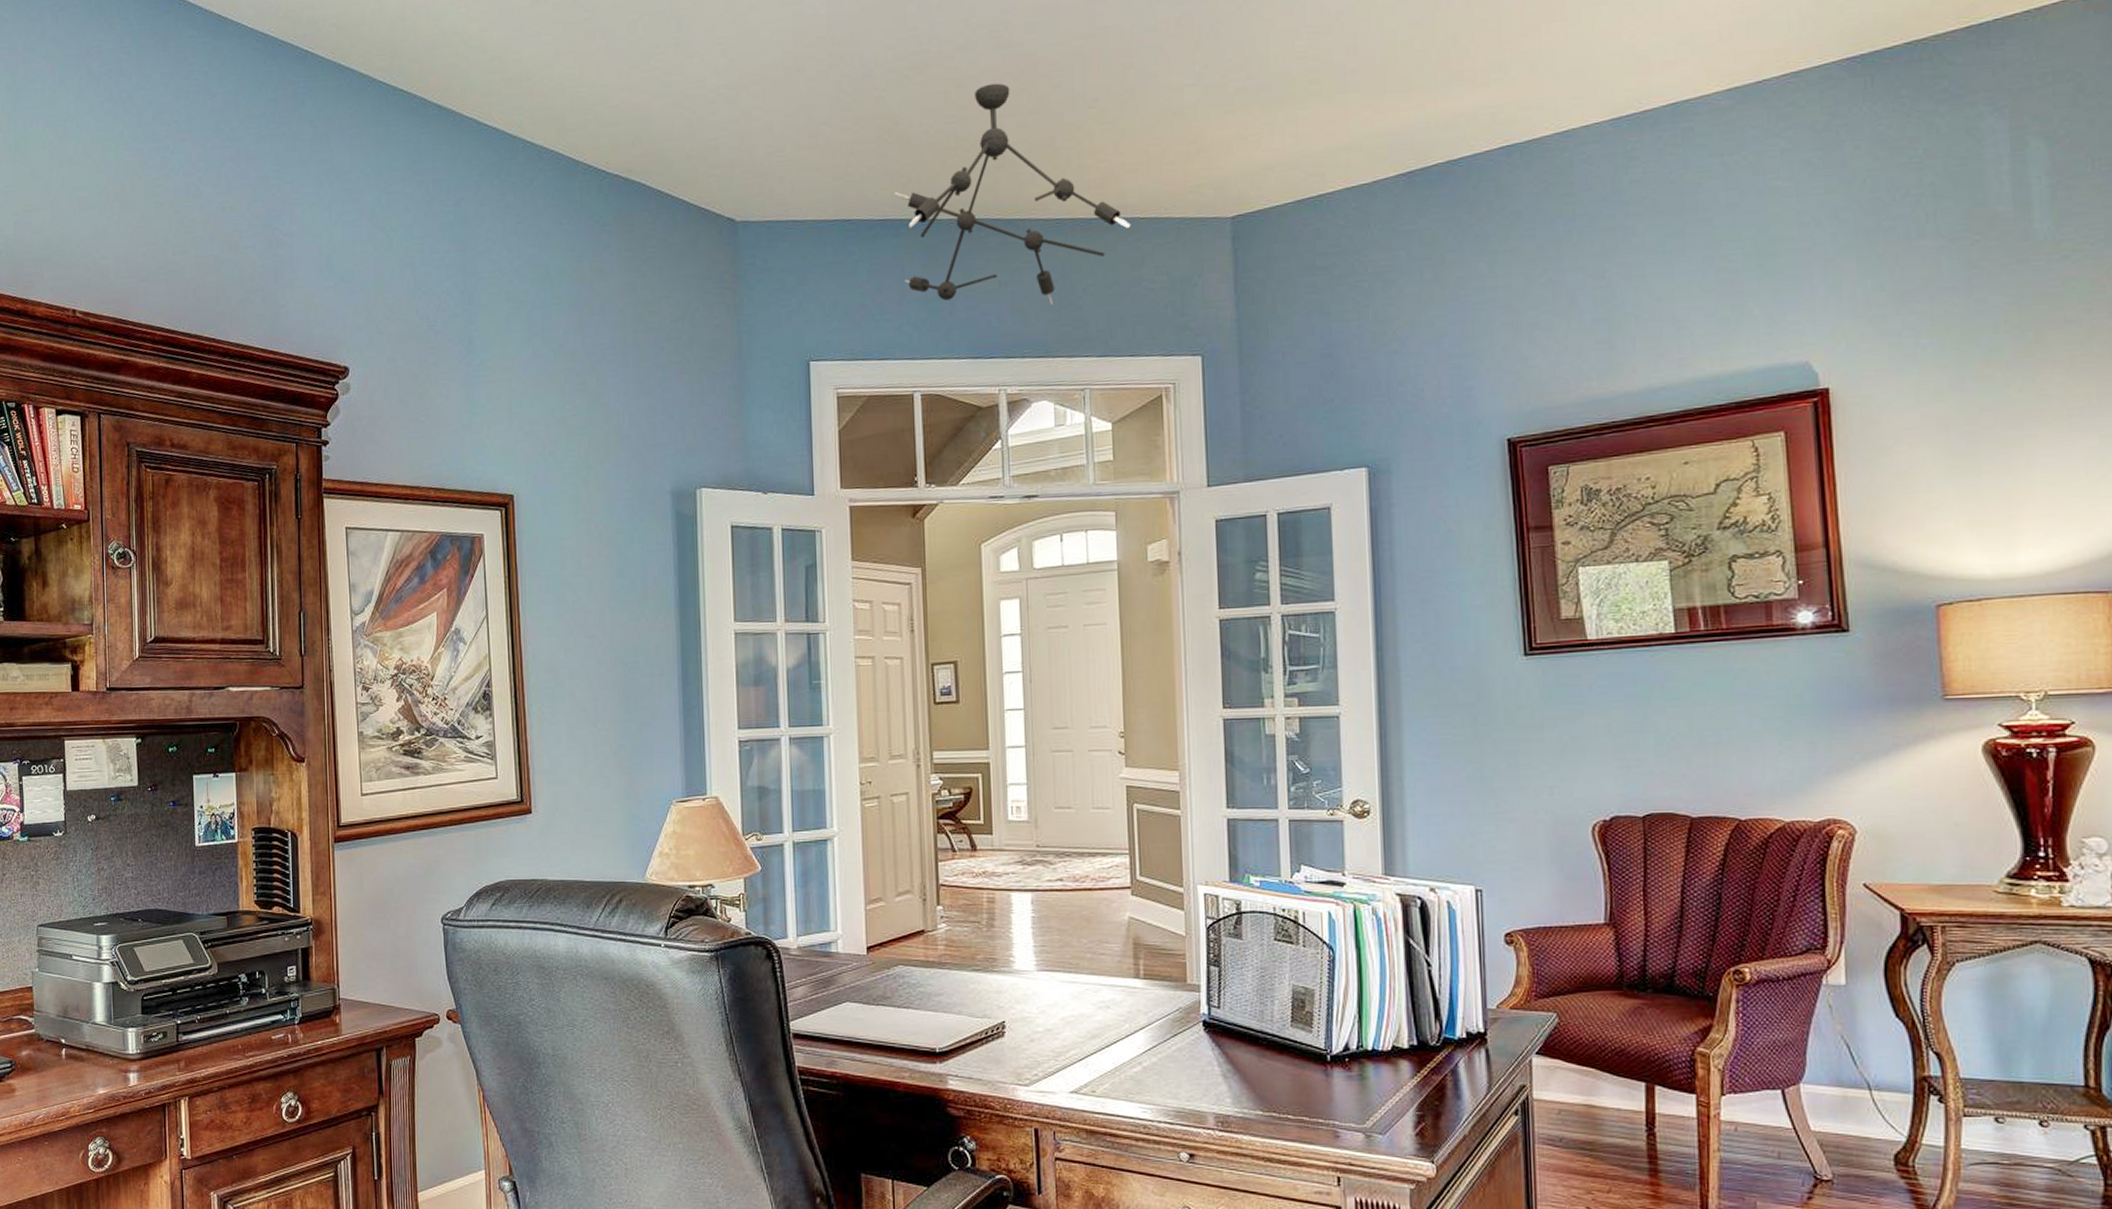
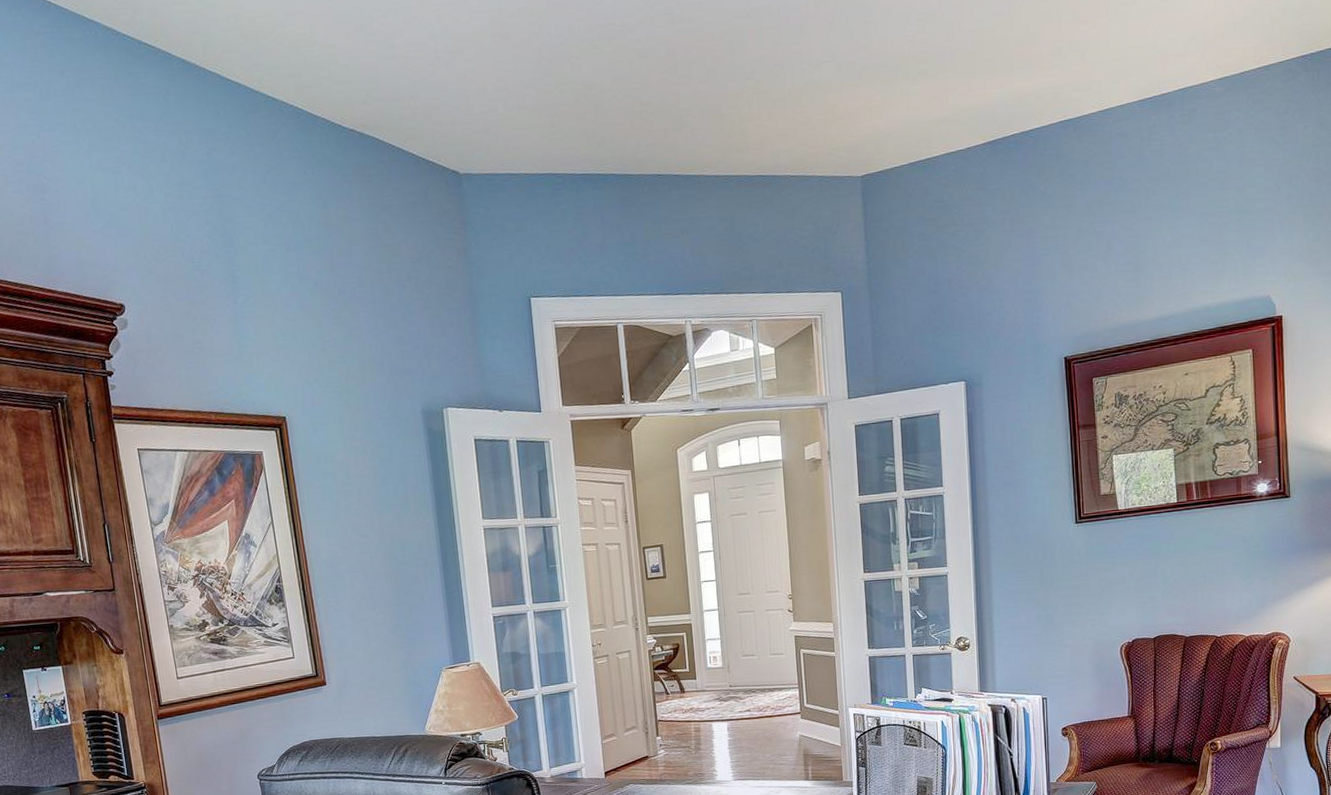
ceiling light fixture: present [894,83,1131,305] -> none [592,55,784,249]

